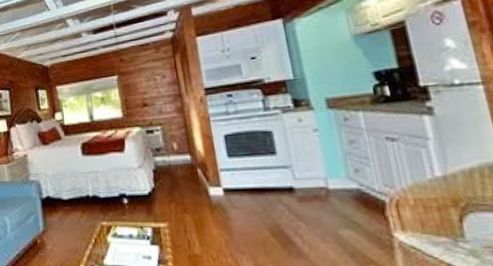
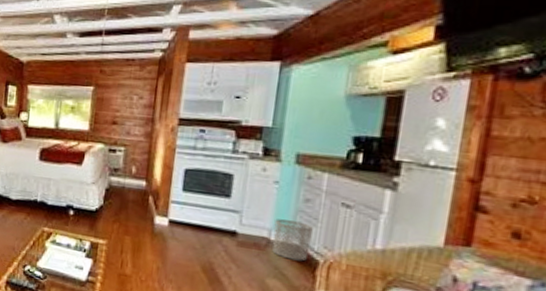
waste bin: none [327,164,372,205] -> present [272,219,313,262]

